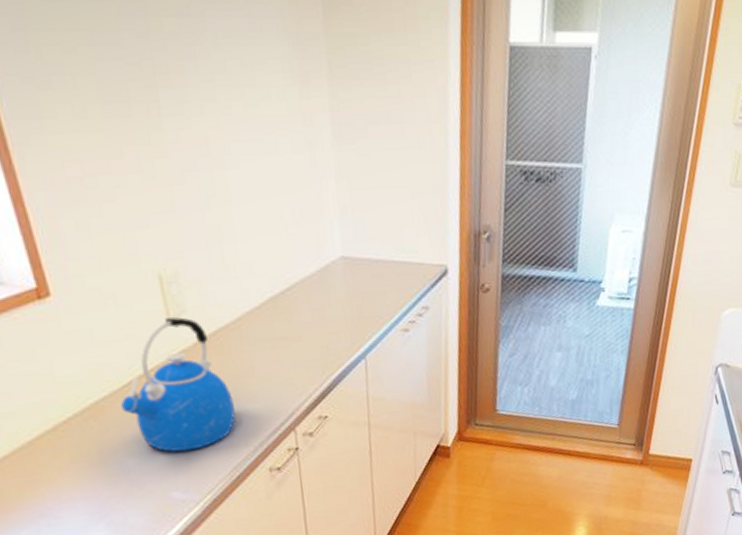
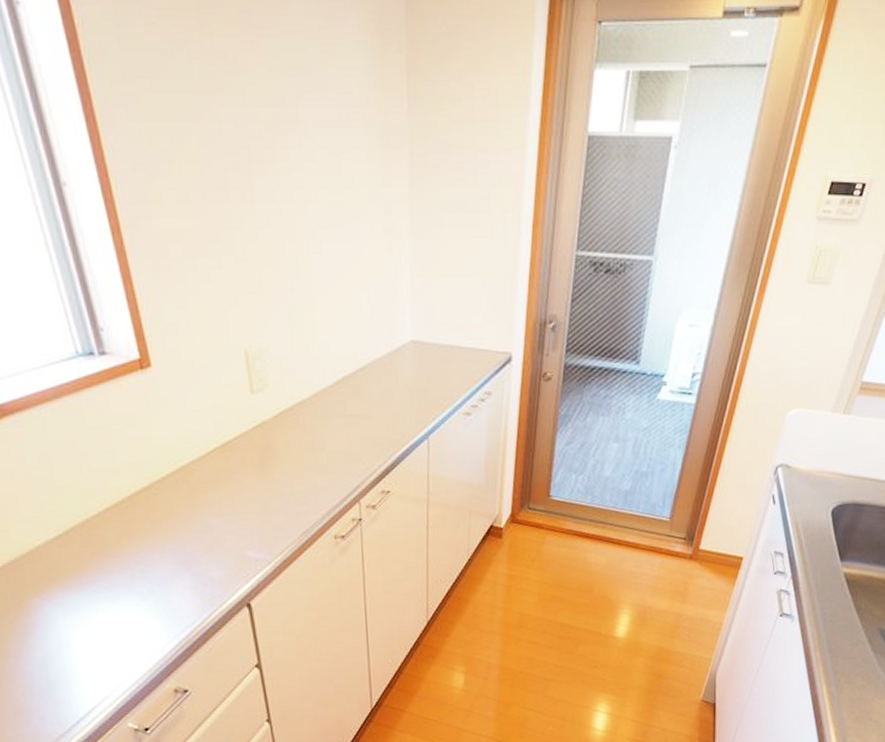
kettle: present [121,317,236,452] -> none [207,391,307,515]

